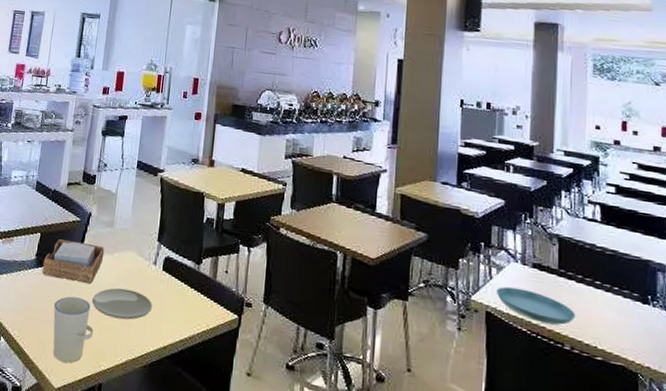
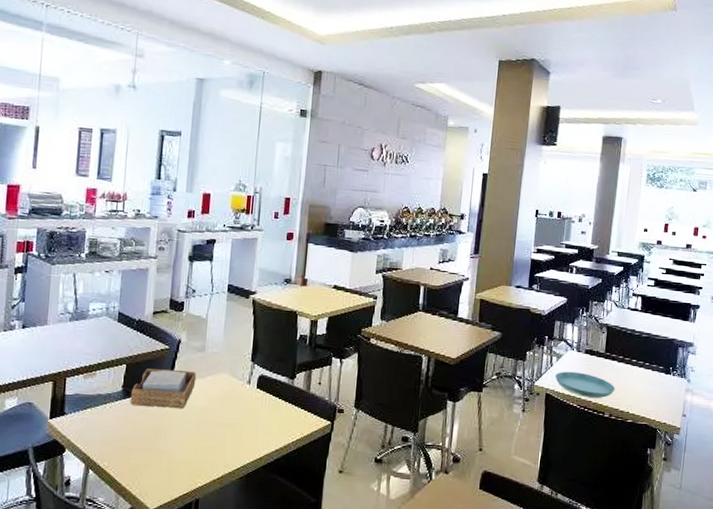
cup: present [53,296,94,363] -> none [145,422,189,485]
plate: present [92,288,152,320] -> none [186,409,247,438]

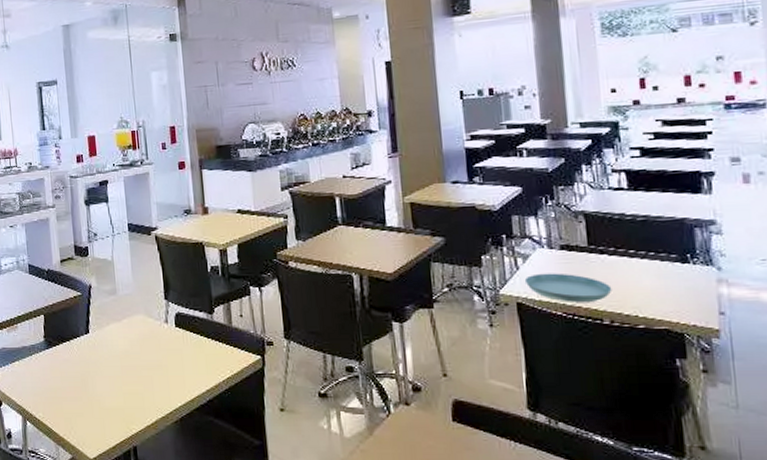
napkin holder: present [130,368,197,408] -> none [52,315,113,354]

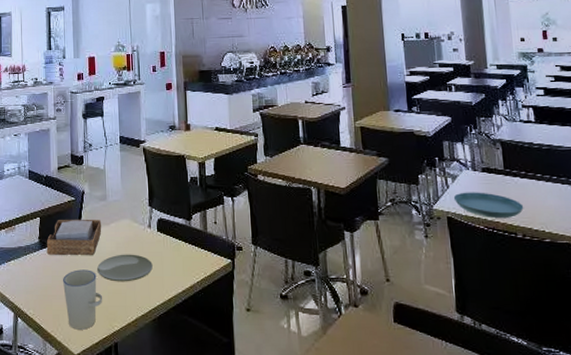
napkin holder: none [52,315,113,354] -> present [46,219,102,255]
cup: none [73,369,119,433] -> present [63,269,103,330]
plate: none [110,352,172,382] -> present [97,254,153,282]

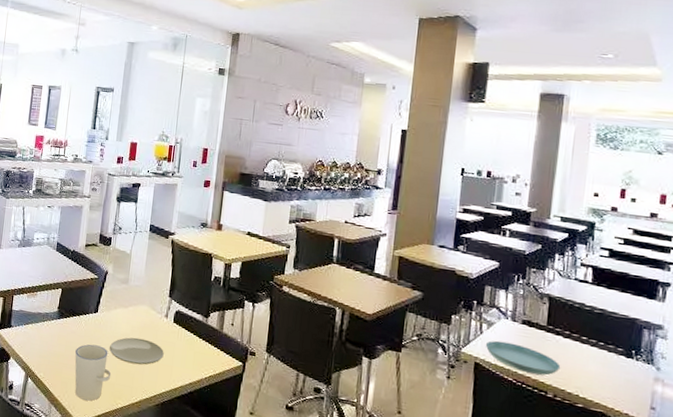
napkin holder: present [46,219,102,255] -> none [63,294,121,333]

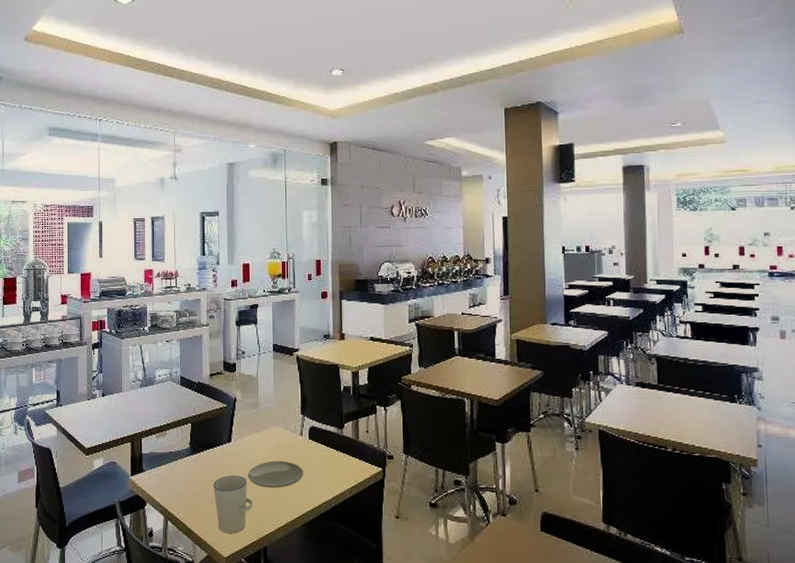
saucer: present [485,340,561,376] -> none [606,406,675,432]

